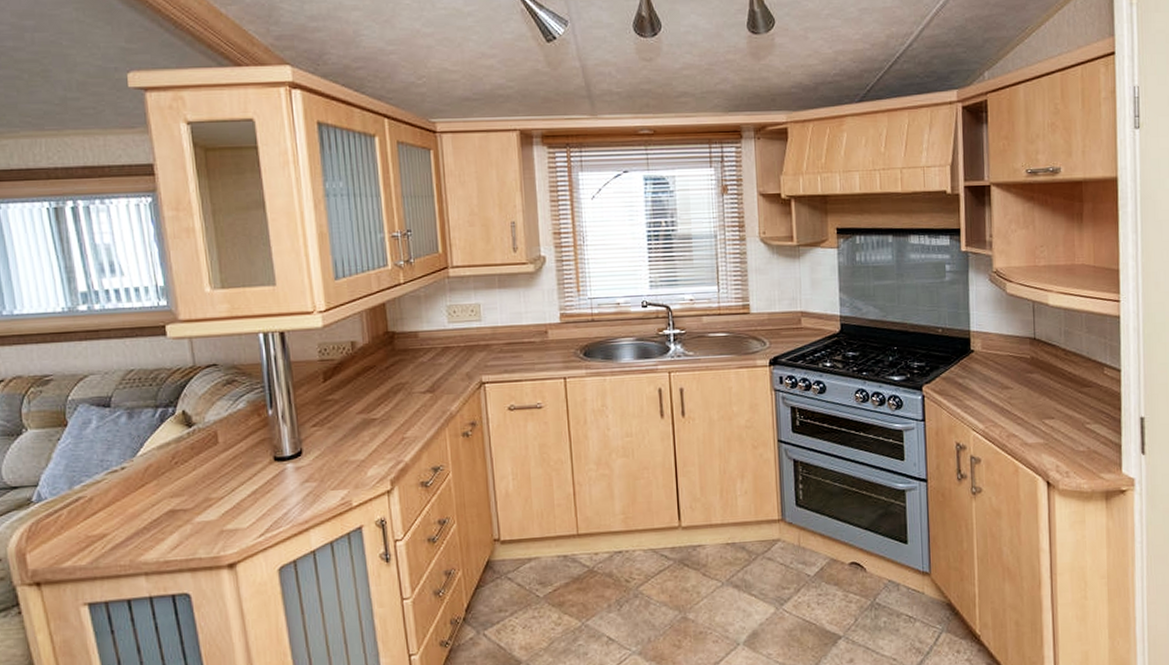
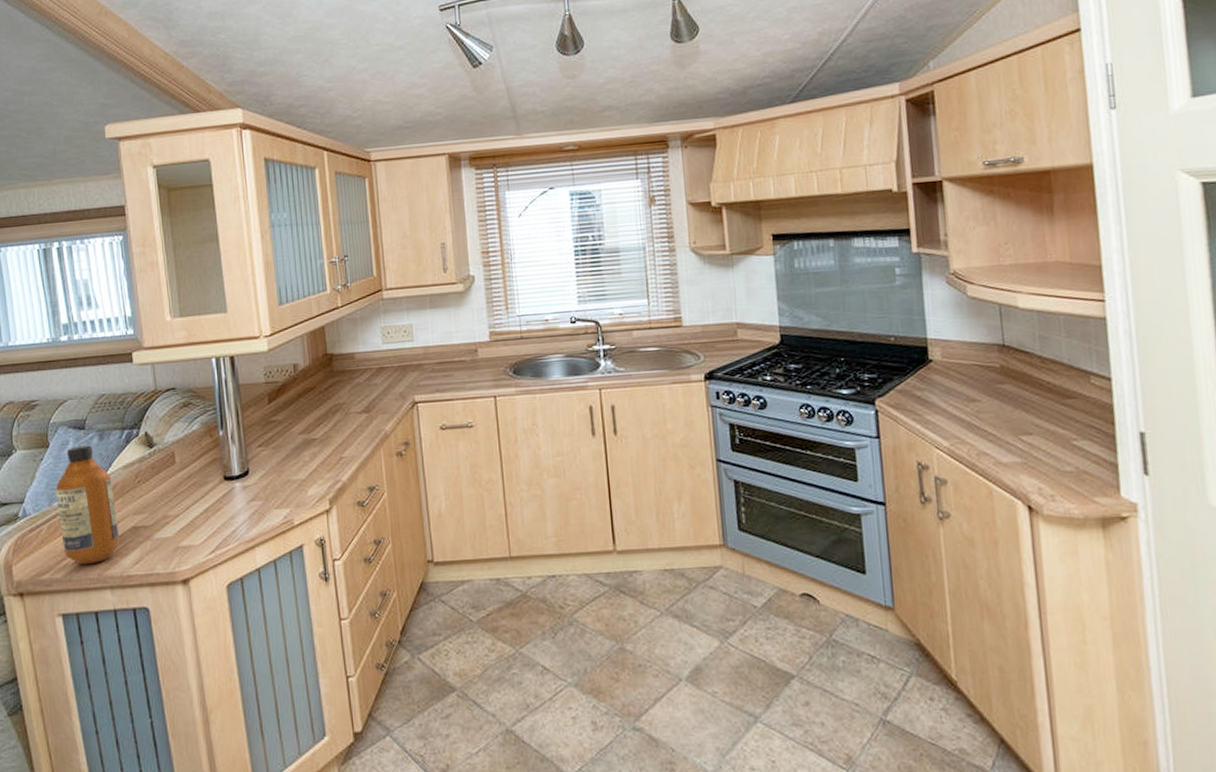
bottle: none [76,424,154,551] -> present [55,445,119,565]

